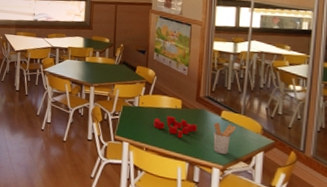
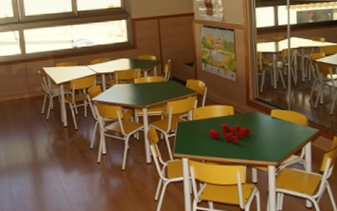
utensil holder: present [213,122,236,155] -> none [265,121,285,152]

